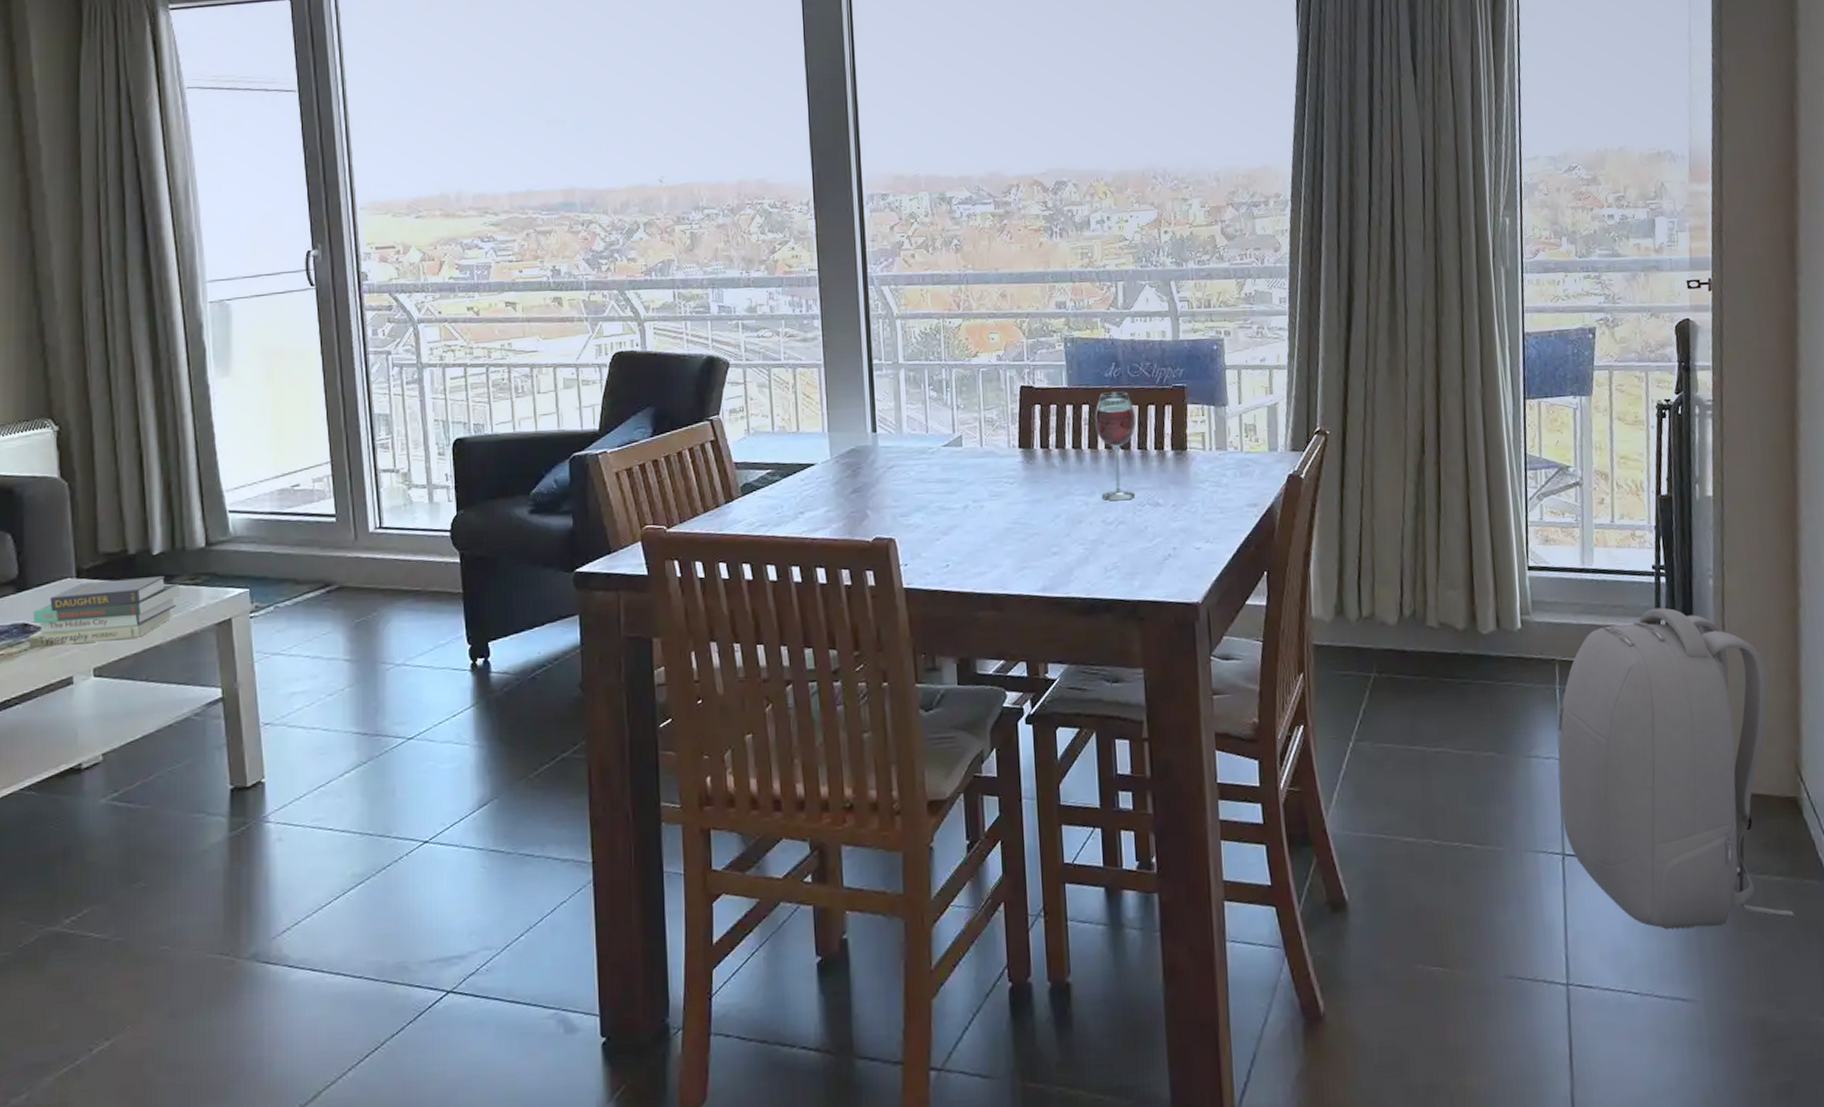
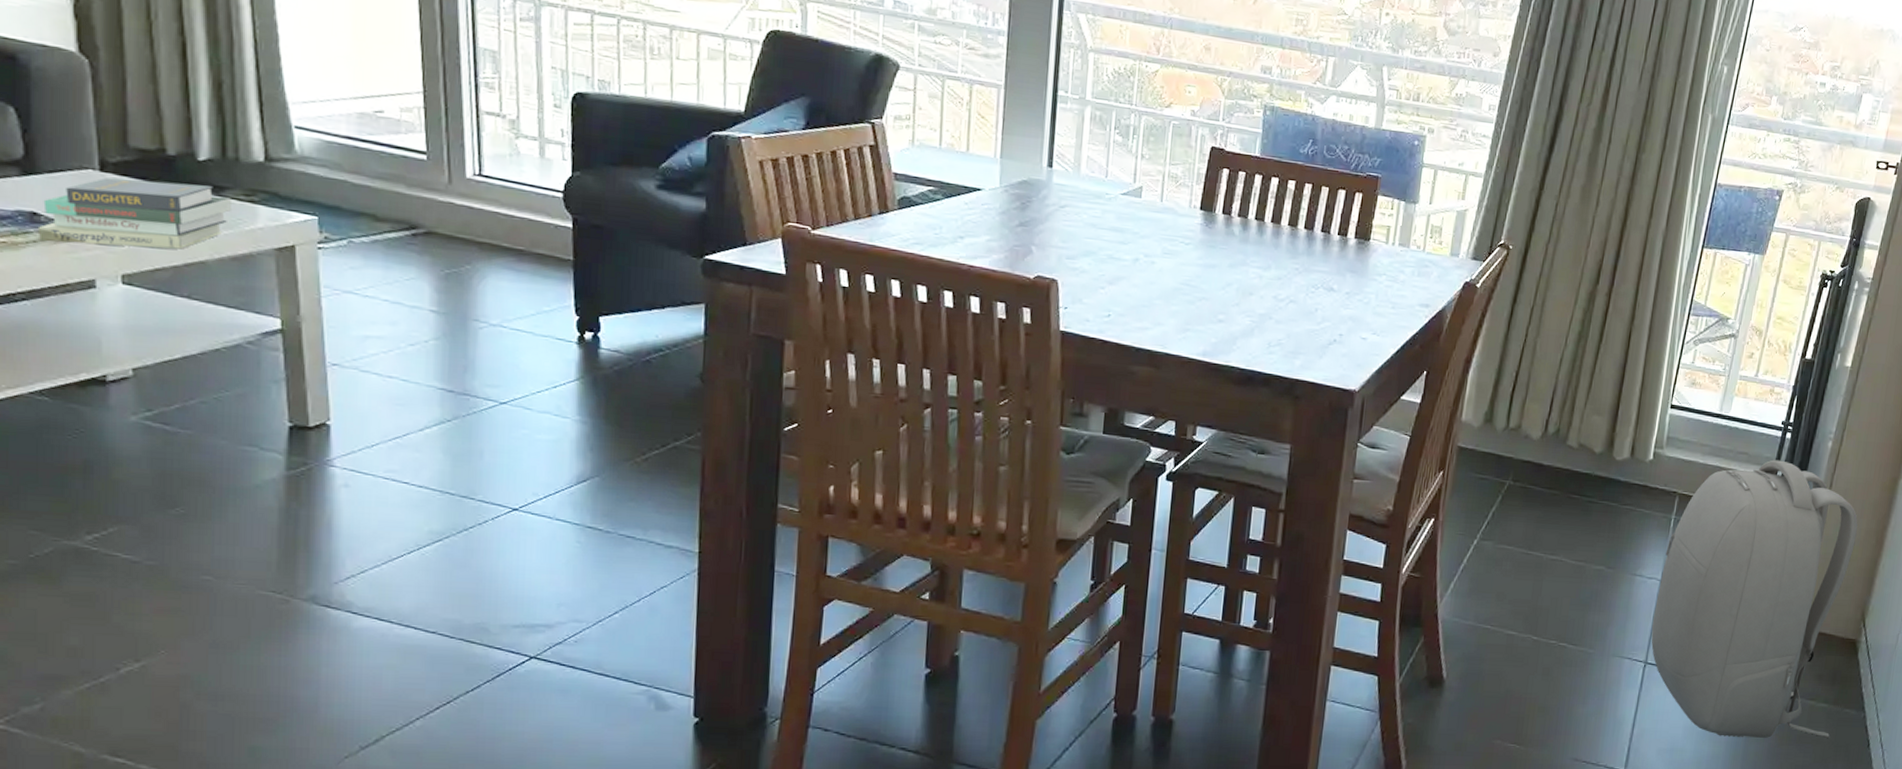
wineglass: present [1095,391,1136,501] -> none [1276,168,1324,281]

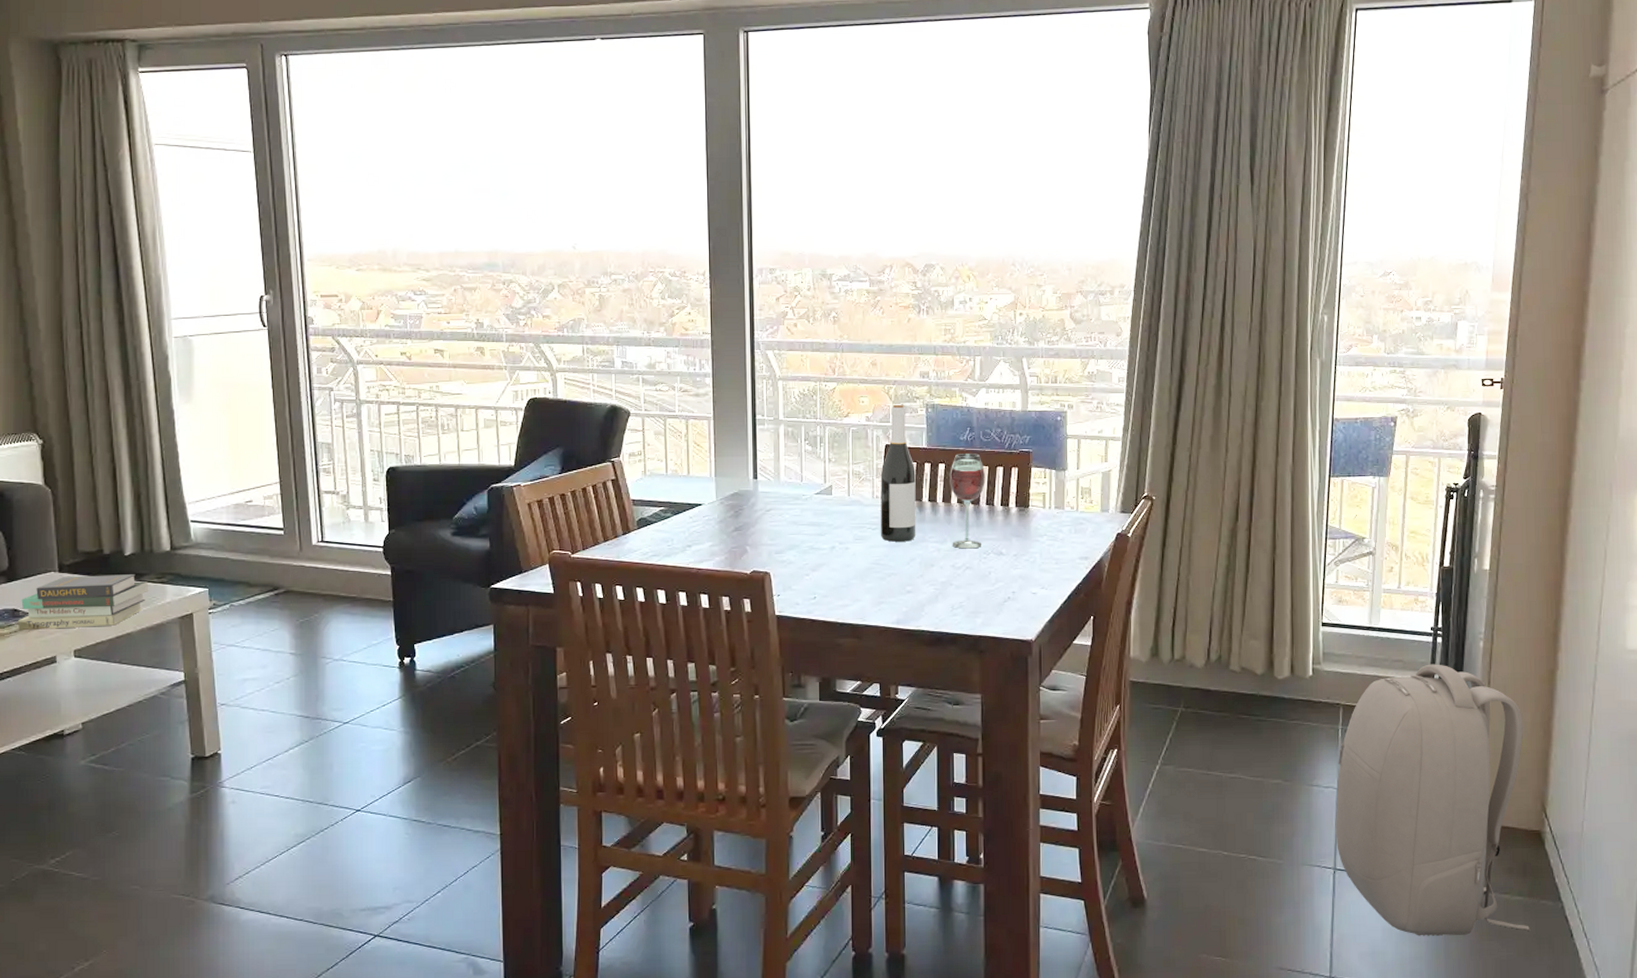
wine bottle: none [1194,100,1244,263] -> present [880,404,916,542]
wineglass: none [1276,168,1324,281] -> present [950,453,985,549]

